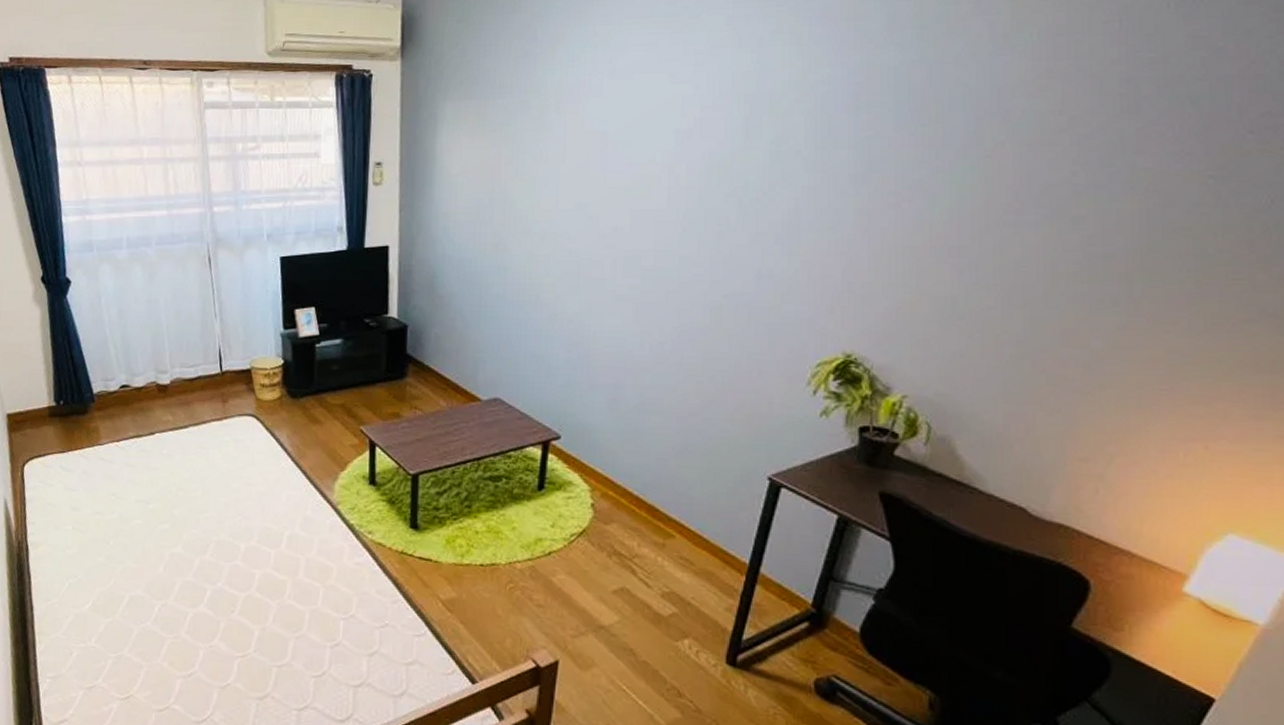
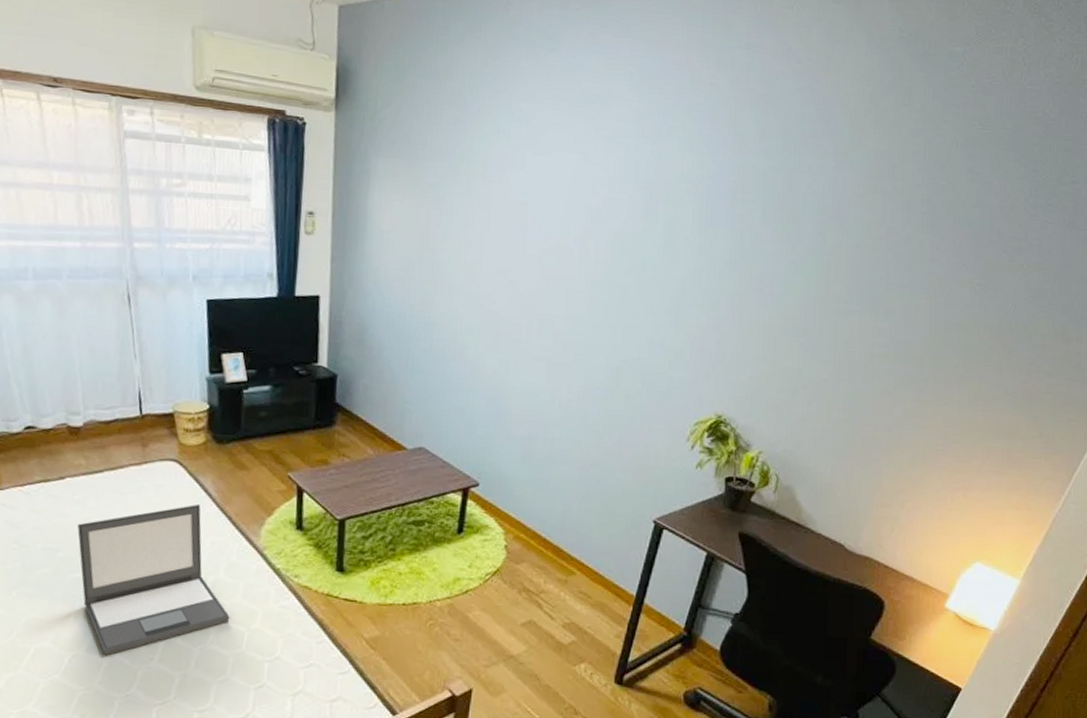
laptop: none [166,458,306,606] -> present [77,503,230,656]

